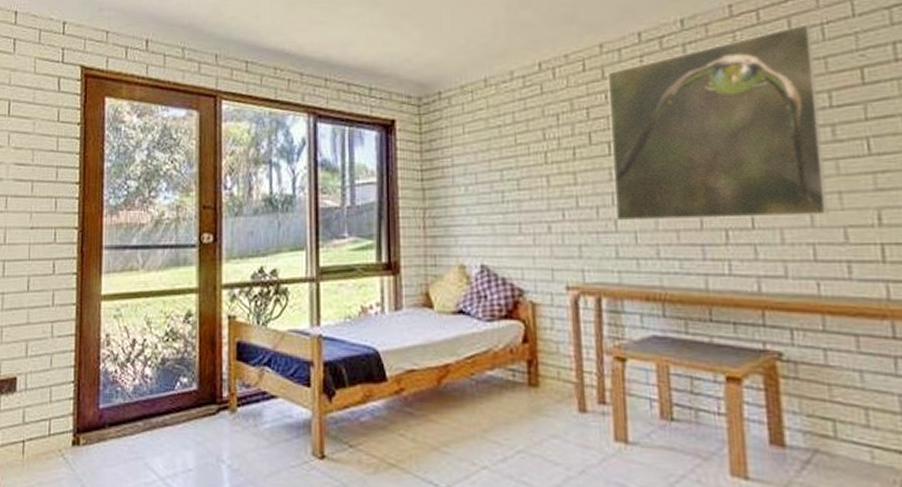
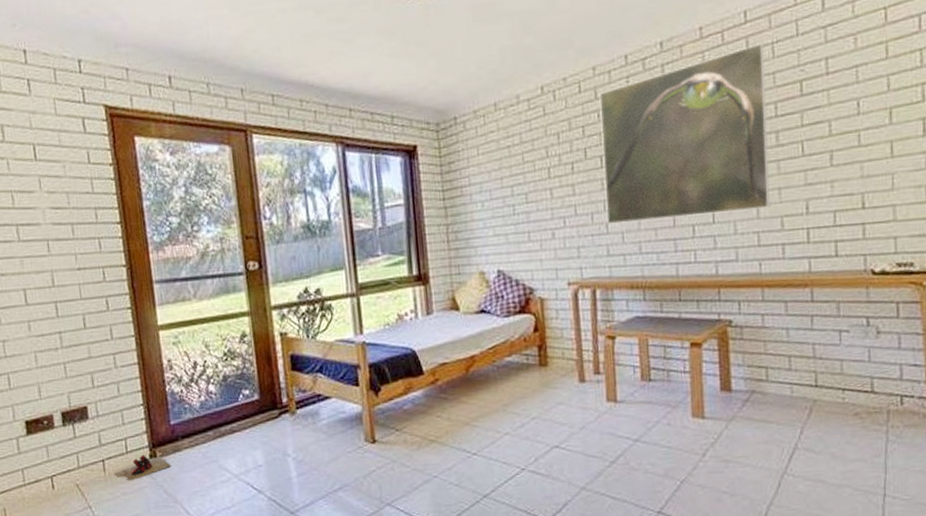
slippers: none [32,440,94,470] -> present [113,455,172,481]

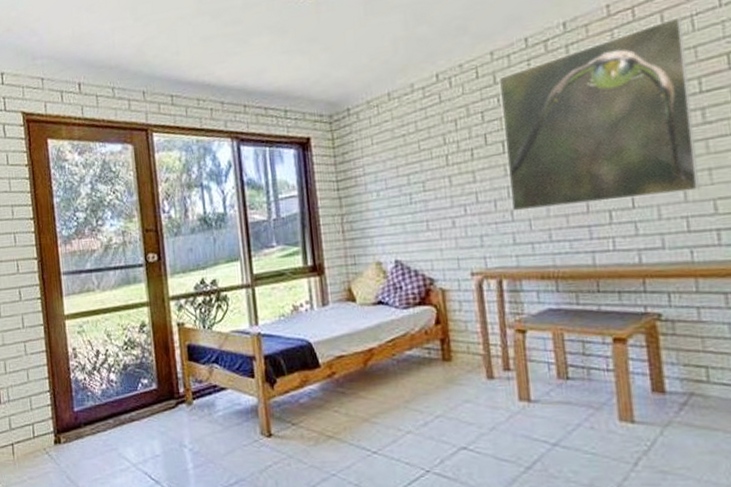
slippers: present [113,455,172,481] -> none [21,440,75,466]

